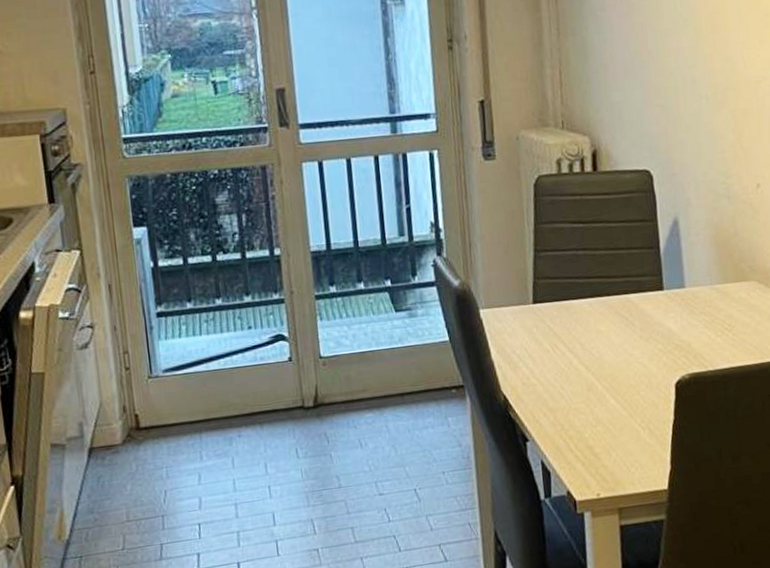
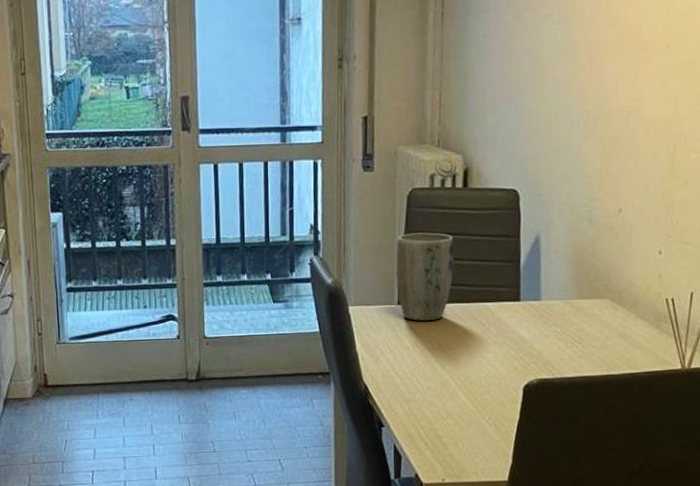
plant pot: none [526,222,590,321] -> present [395,232,454,321]

